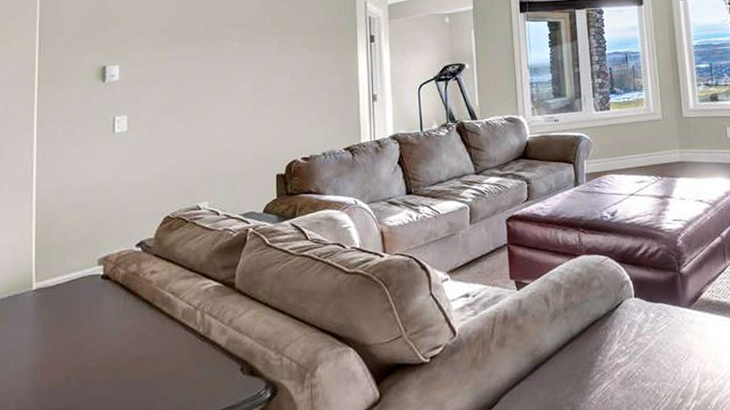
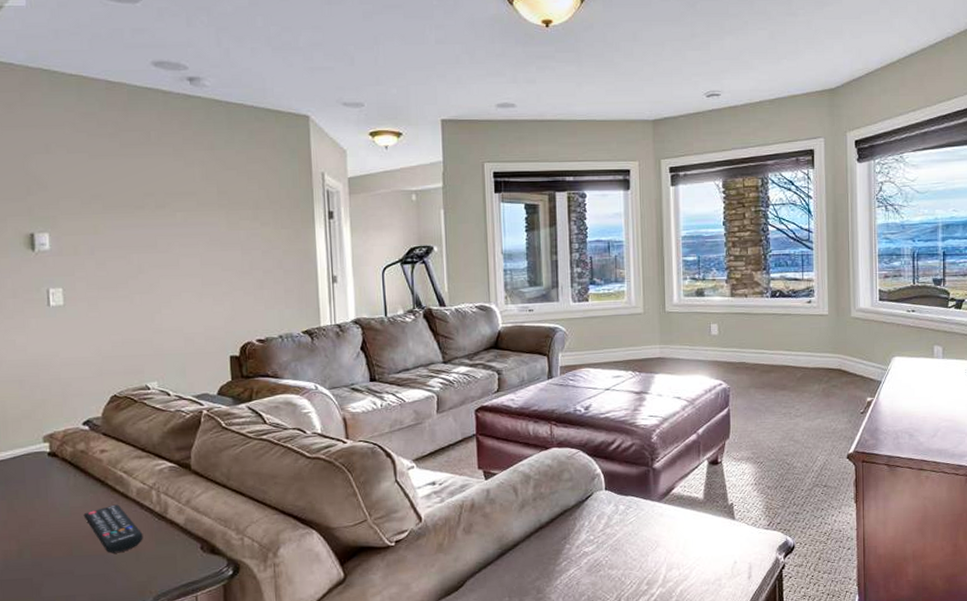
remote control: none [130,326,186,378] -> present [83,504,143,554]

